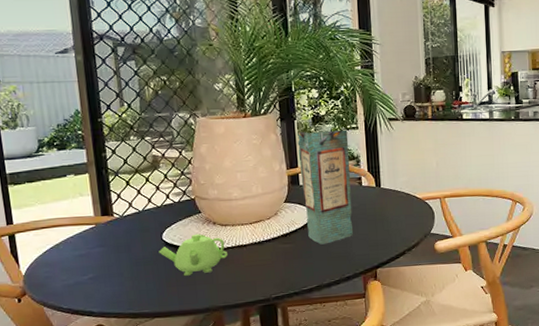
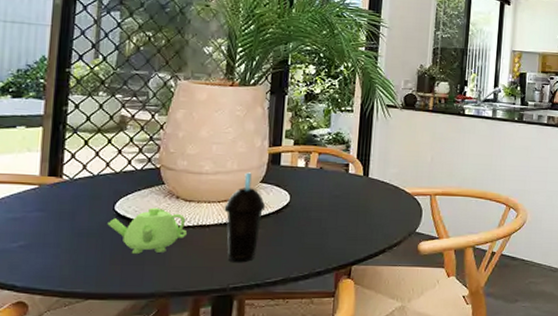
cup: none [256,194,293,276] -> present [224,172,266,263]
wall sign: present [297,130,353,245] -> none [281,108,342,233]

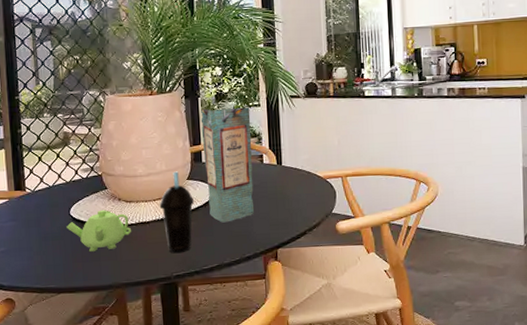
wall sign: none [281,108,342,233] -> present [200,107,254,223]

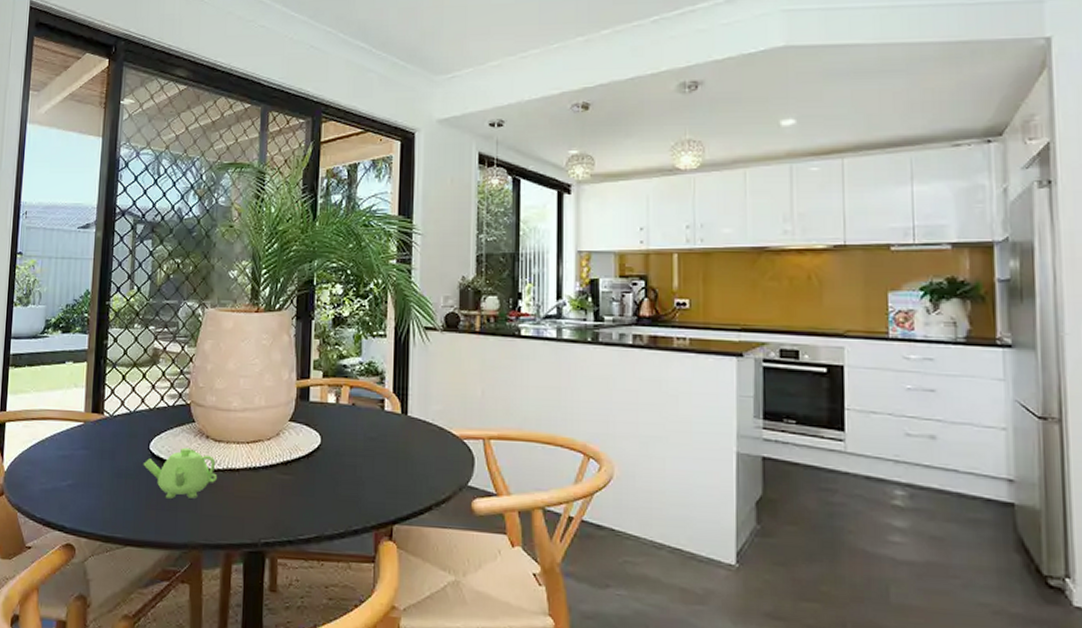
cup: present [159,171,195,254] -> none [253,409,296,515]
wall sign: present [200,107,254,223] -> none [312,335,373,482]

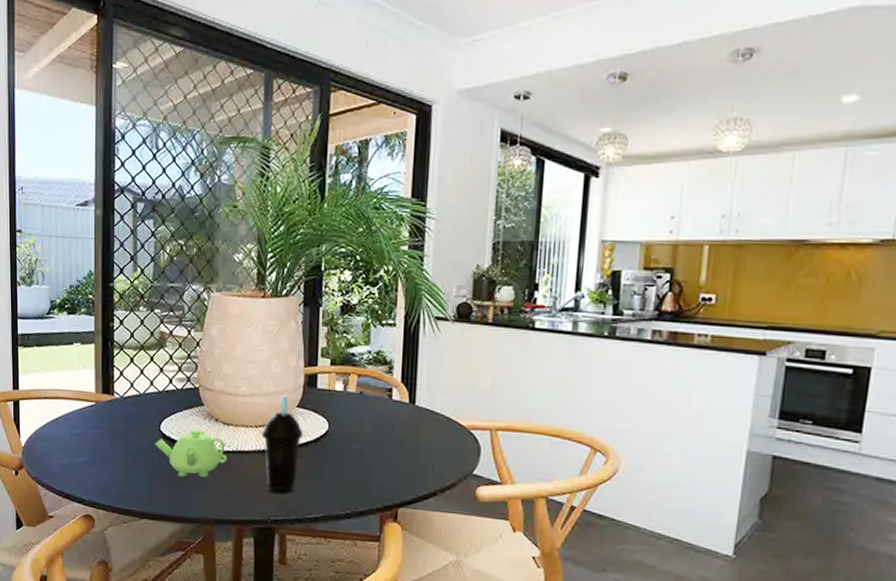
cup: none [253,409,296,515] -> present [261,395,304,495]

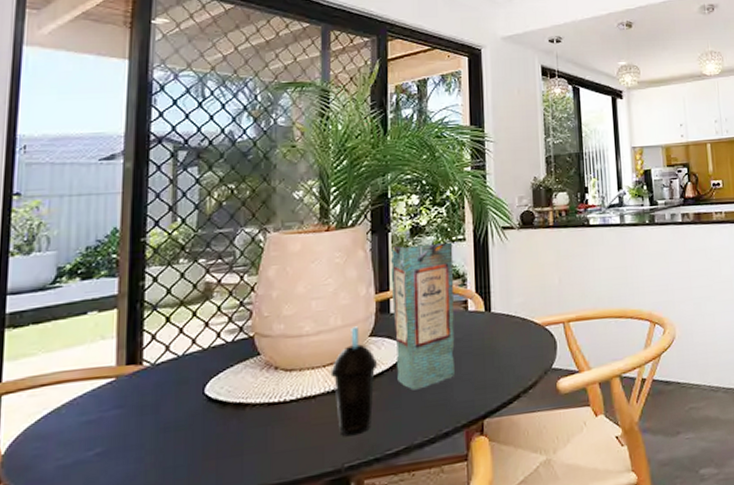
teapot: present [155,429,227,477] -> none [197,383,289,444]
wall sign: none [319,322,383,466] -> present [390,242,455,390]

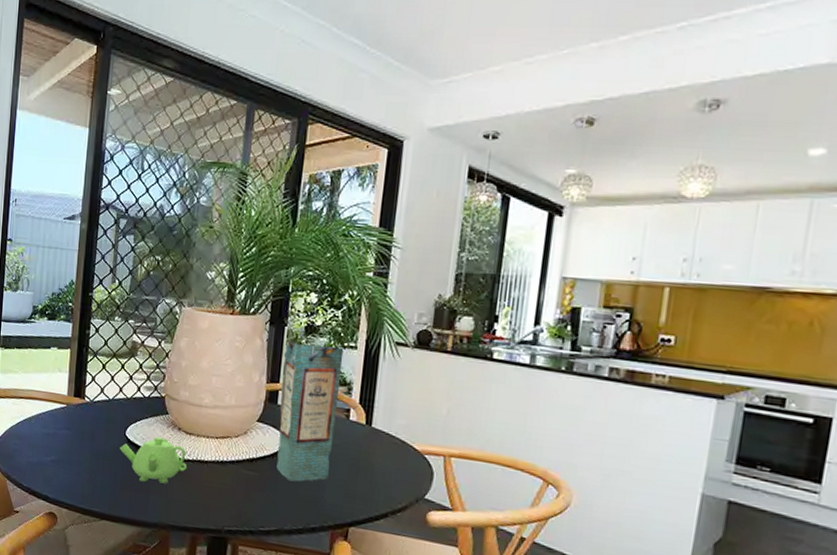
teapot: none [197,383,289,444] -> present [119,436,187,484]
cup: present [330,326,378,437] -> none [221,409,262,506]

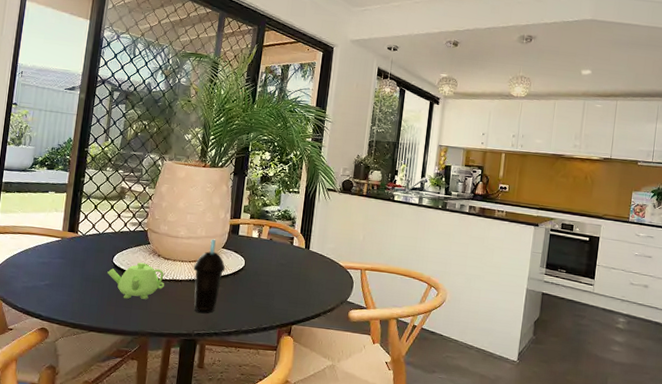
cup: none [221,409,262,506] -> present [193,239,226,314]
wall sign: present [276,341,344,482] -> none [237,187,290,293]

